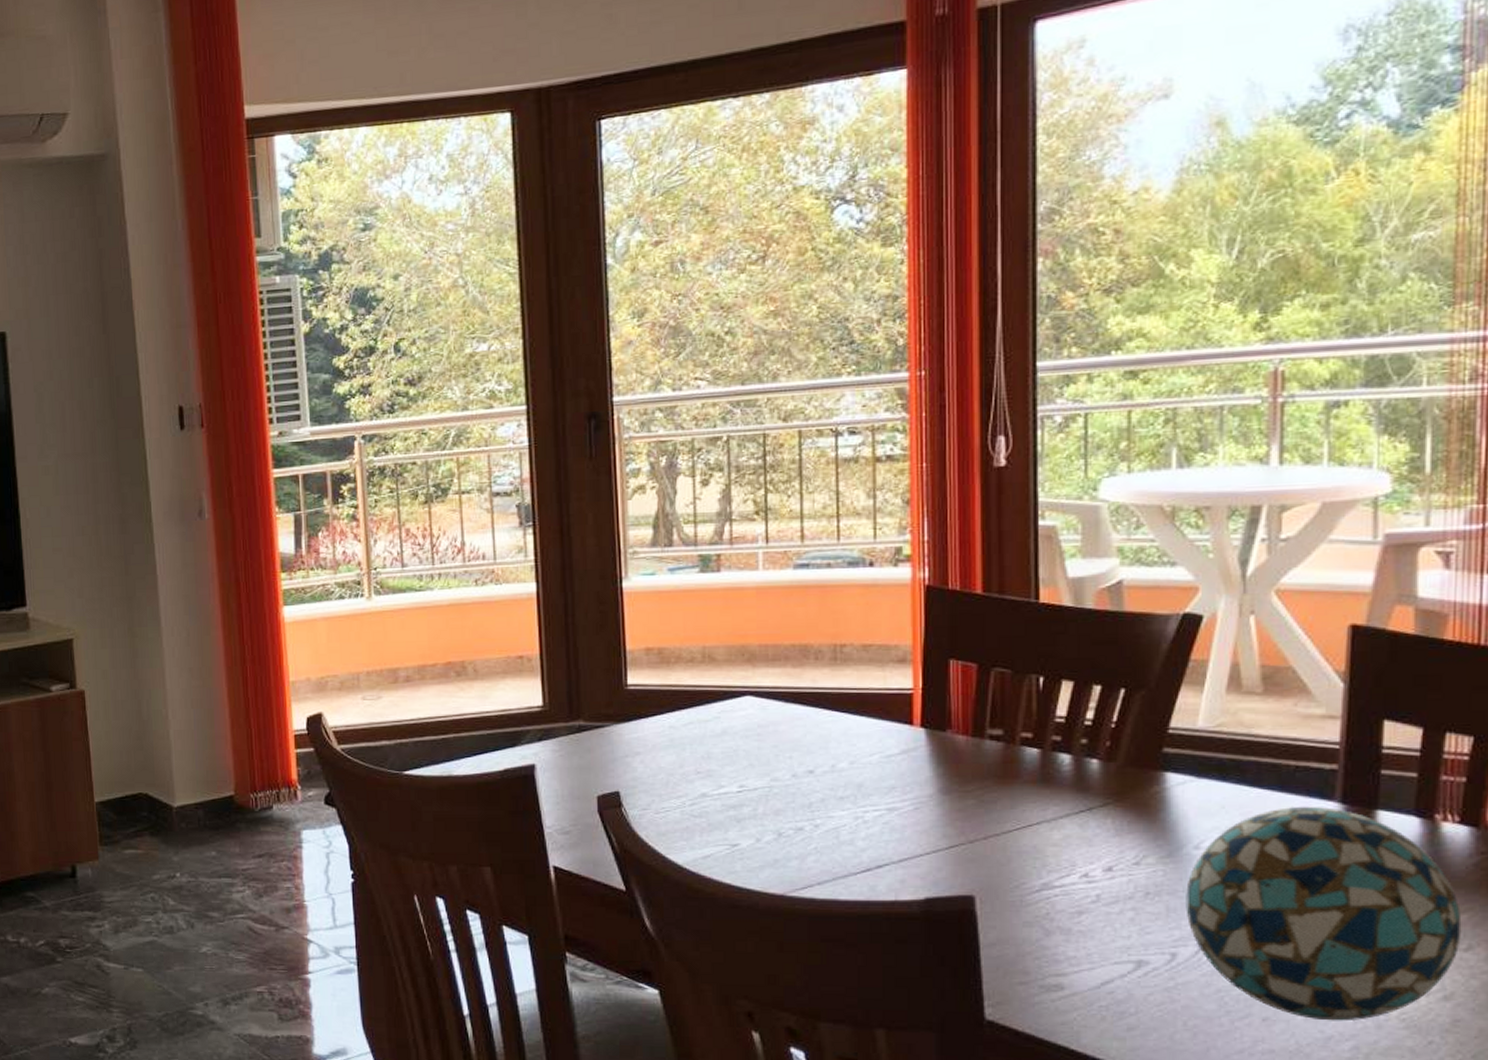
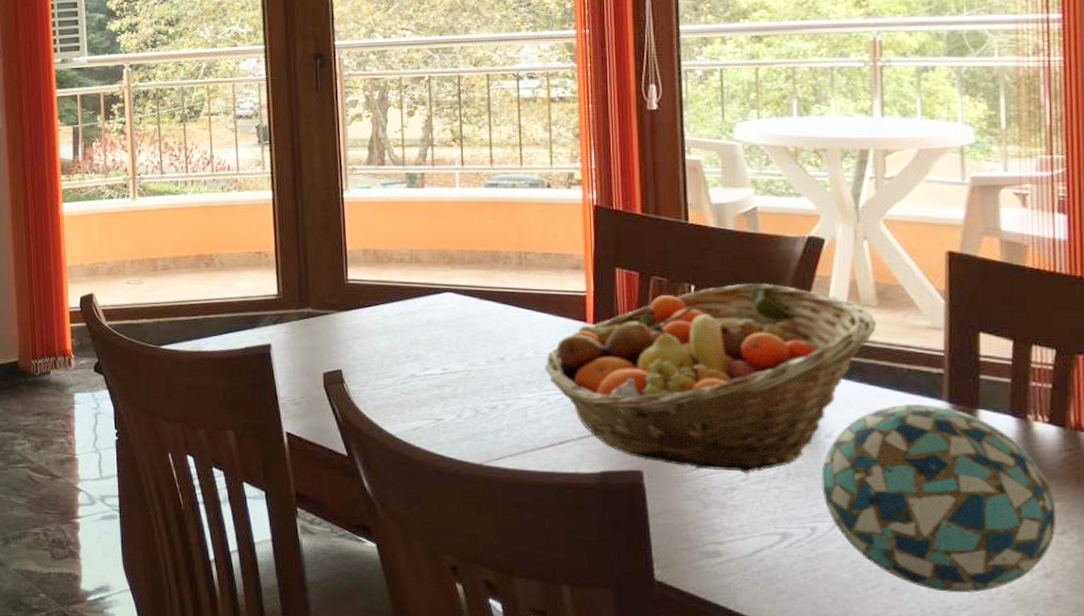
fruit basket: none [861,671,1260,894] -> present [545,283,876,474]

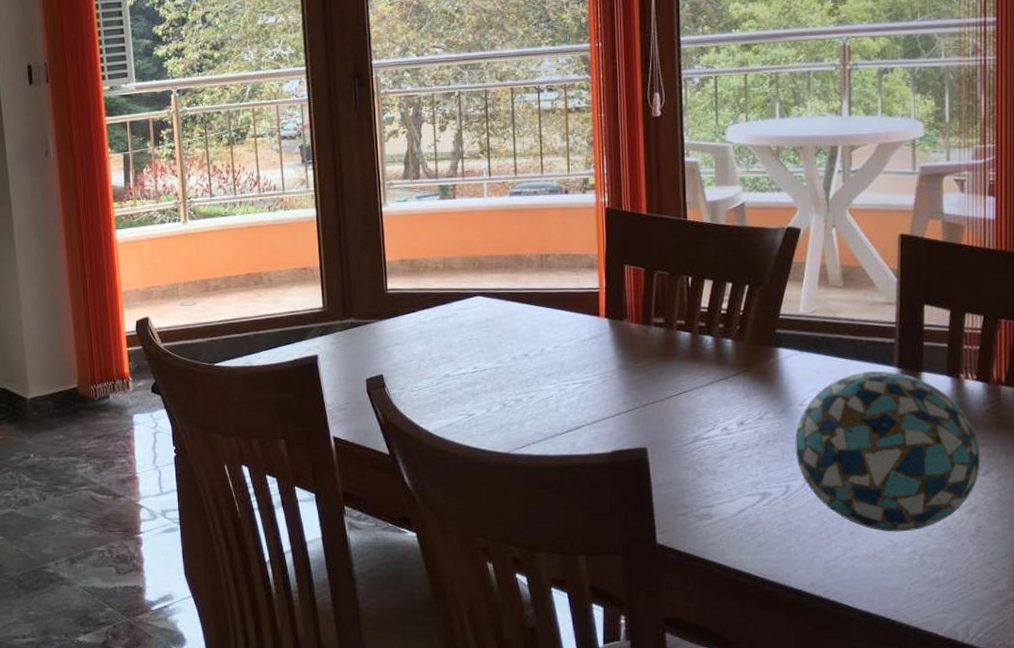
fruit basket: present [545,283,876,474] -> none [563,272,842,443]

